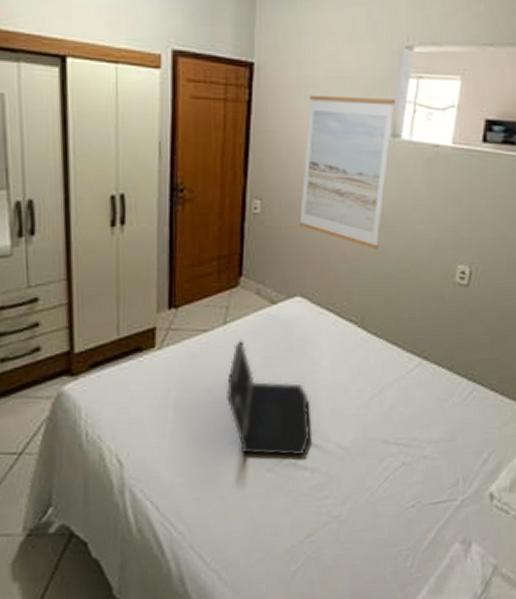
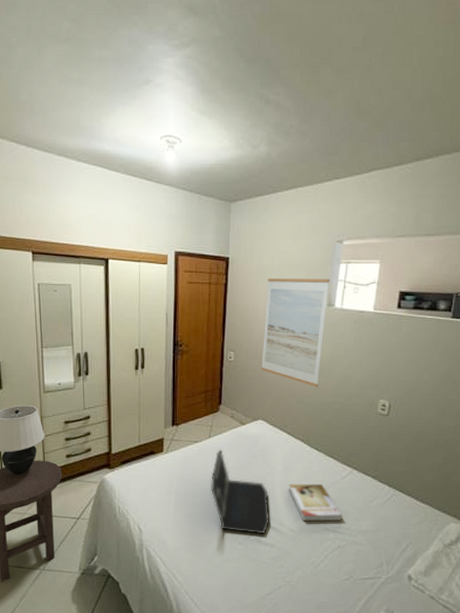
book: none [336,382,408,434] -> present [288,483,343,522]

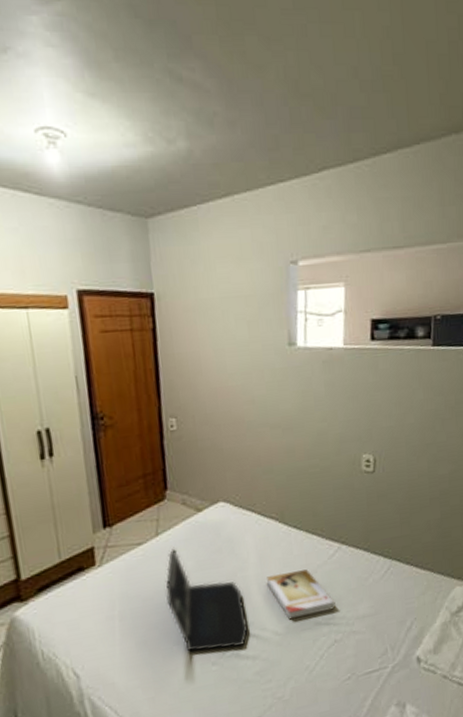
wall art: present [261,278,330,387] -> none [209,311,289,450]

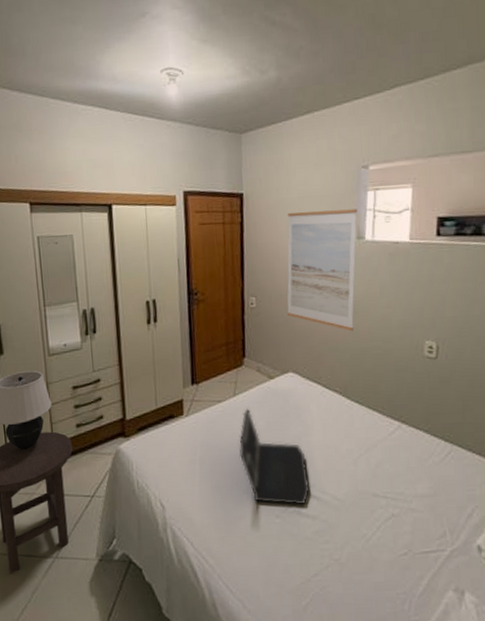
wall art: none [209,311,289,450] -> present [287,209,357,331]
book: present [266,569,336,620] -> none [328,443,394,488]

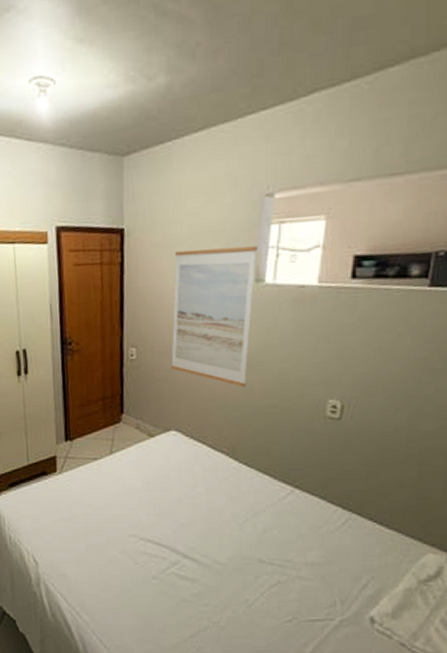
laptop: present [239,407,311,505] -> none [115,466,191,567]

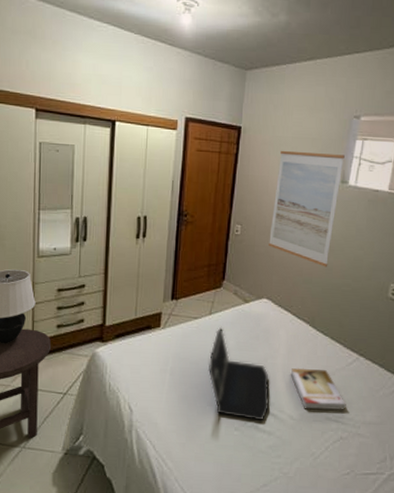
laptop: none [115,466,191,567] -> present [207,326,270,421]
book: none [211,506,282,552] -> present [290,368,346,411]

